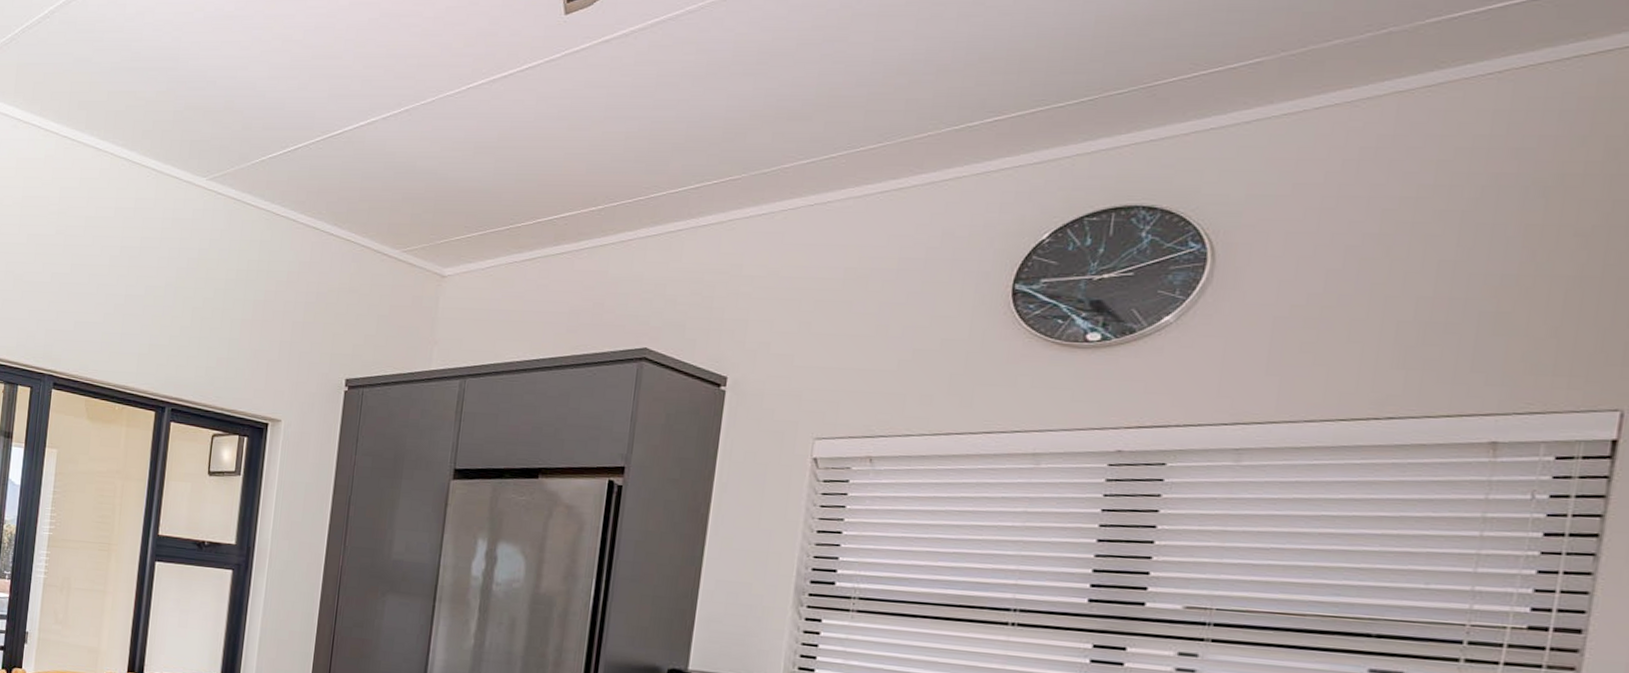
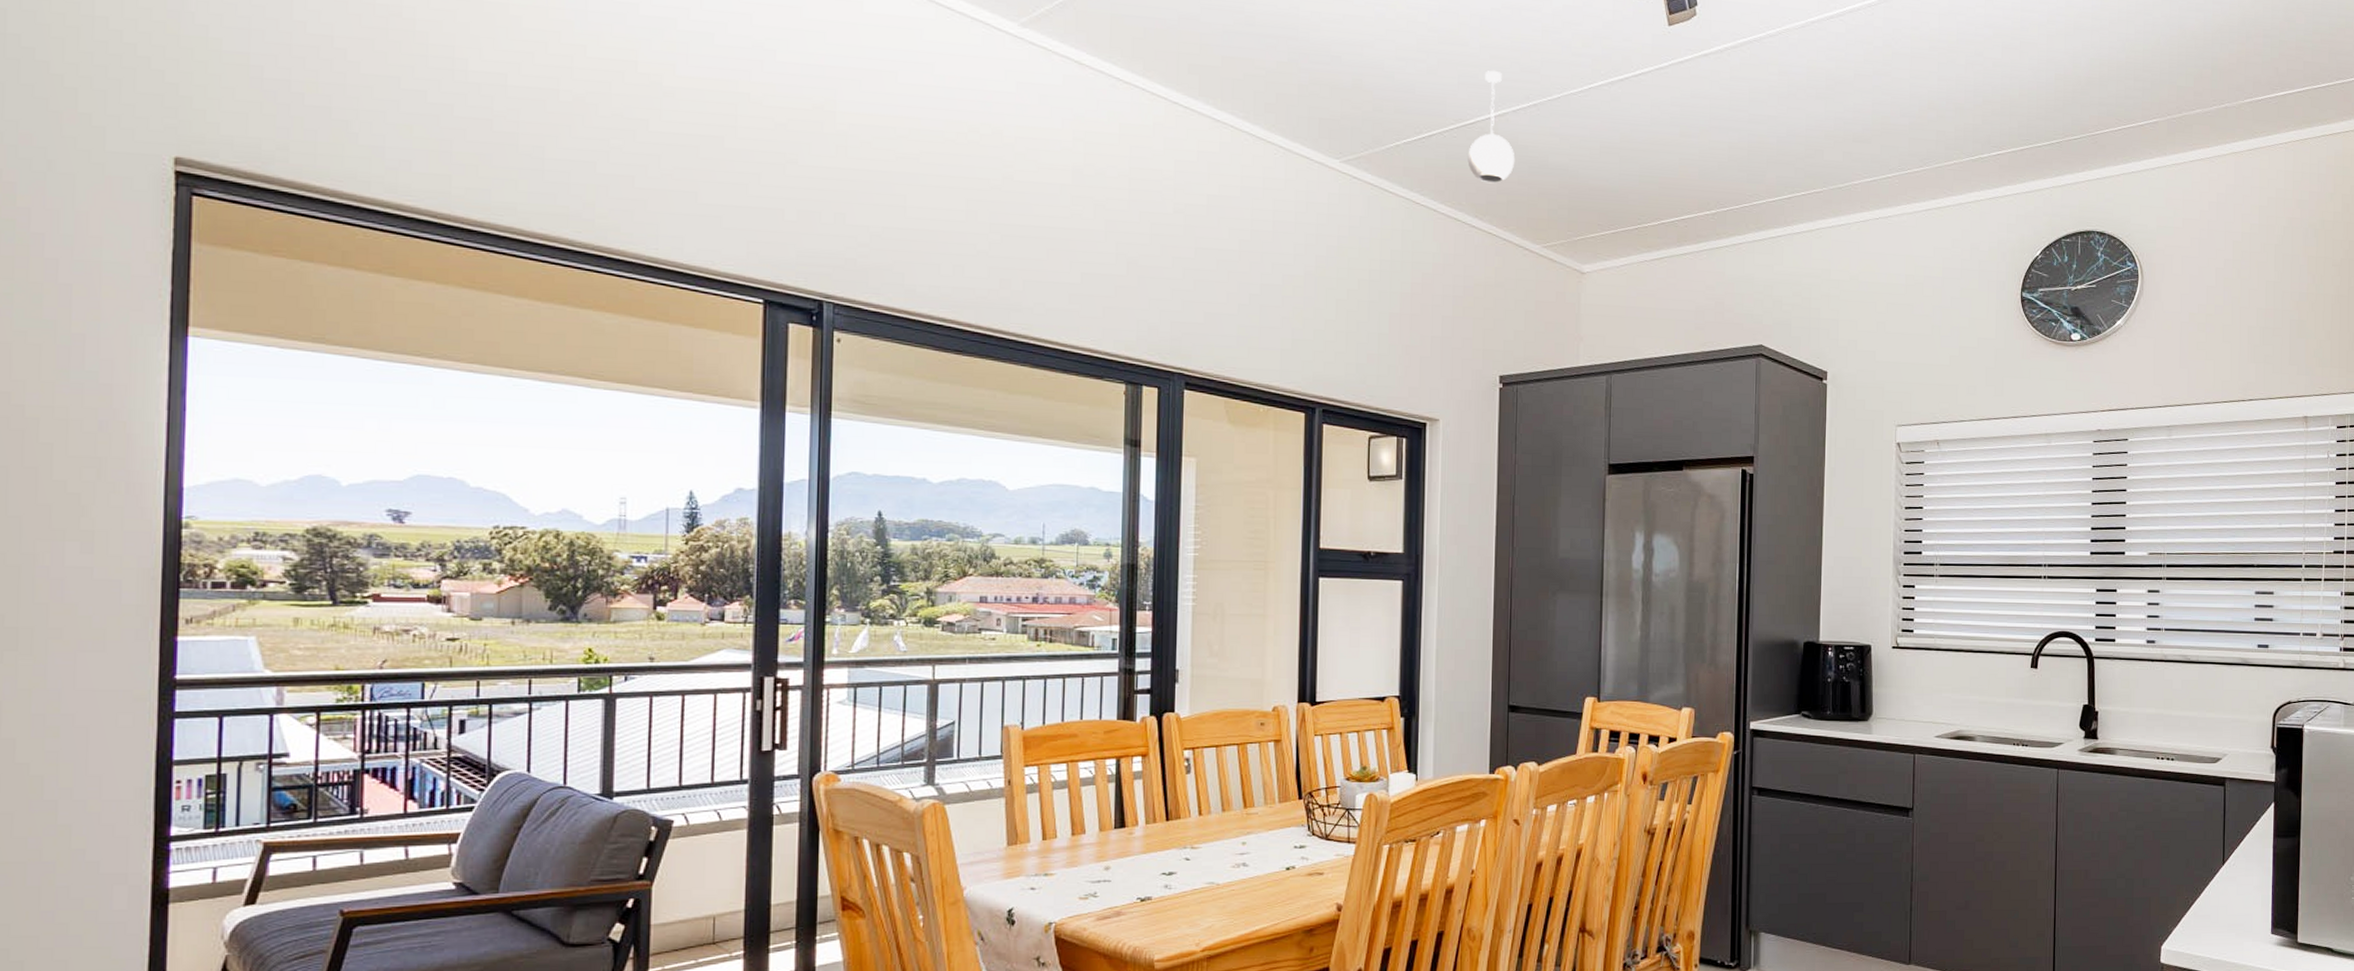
pendant light: none [331,79,381,192] -> present [1467,70,1515,184]

